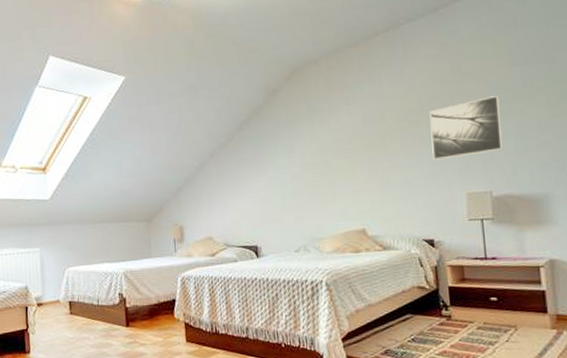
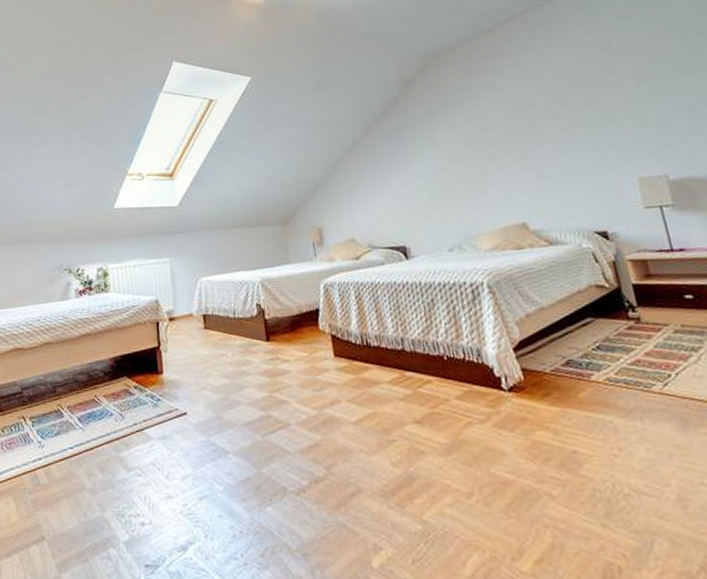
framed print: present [429,96,504,160] -> none [582,72,674,144]

